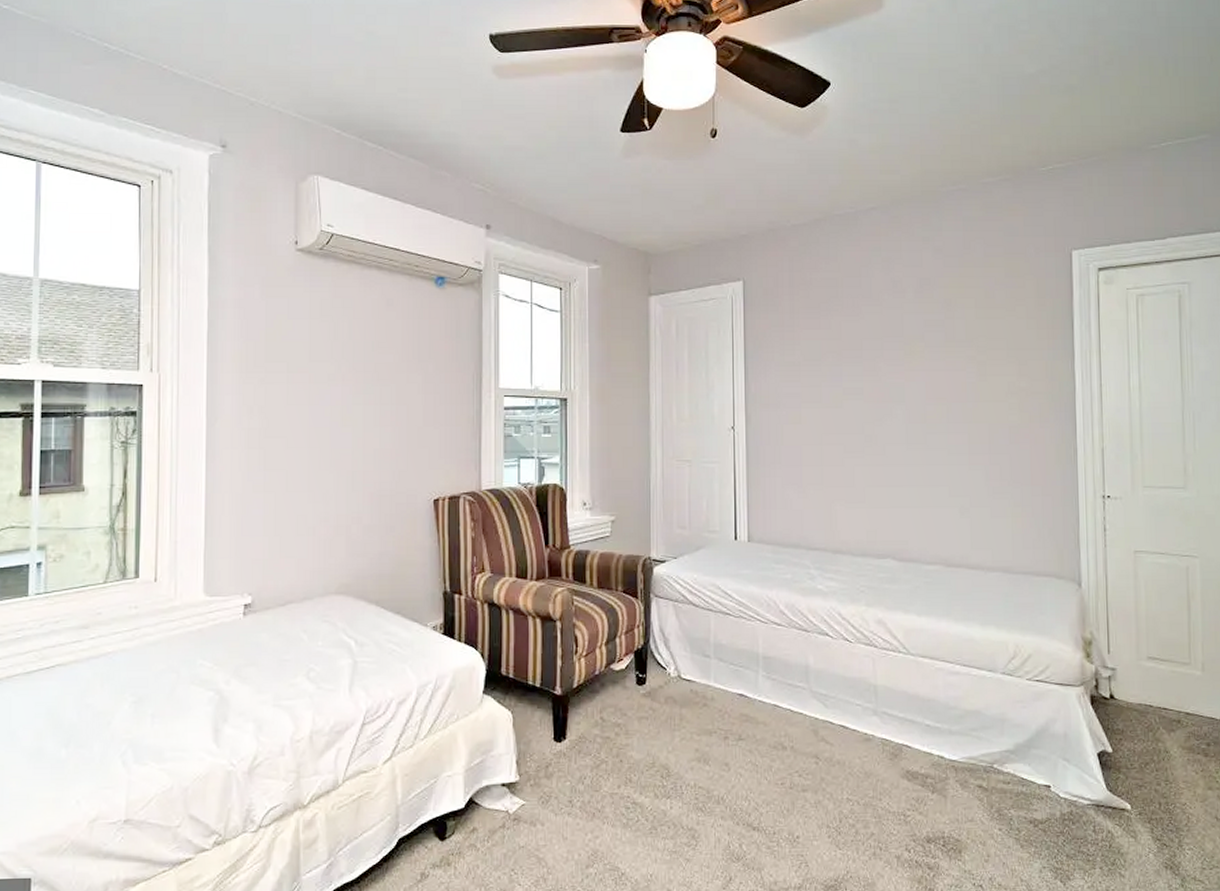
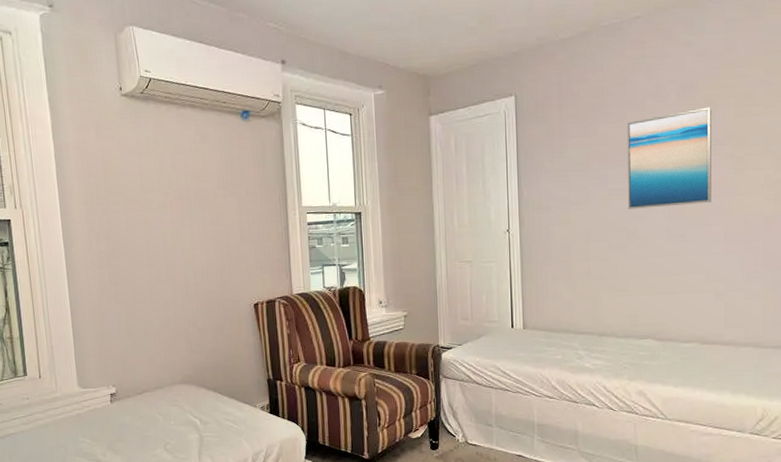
wall art: none [862,306,953,411] -> present [626,107,711,209]

